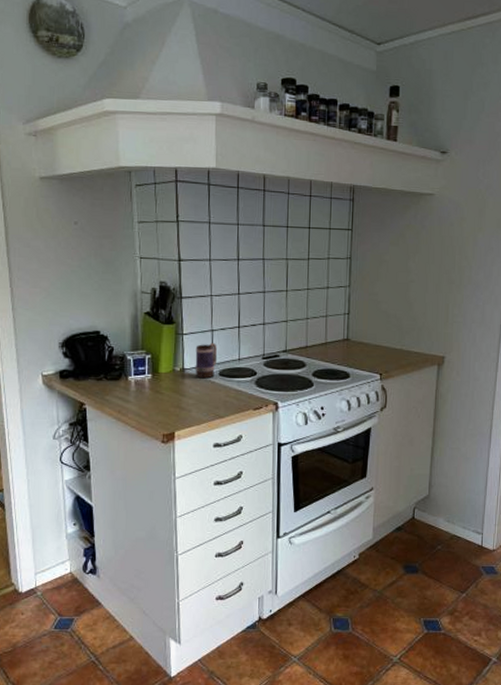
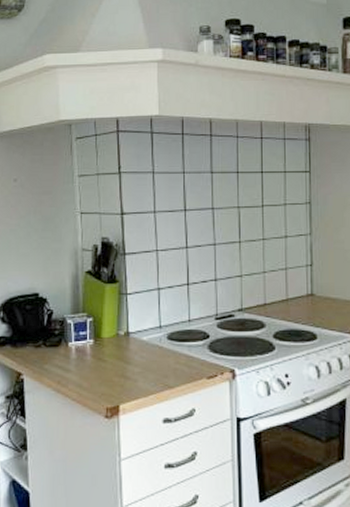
mug: present [195,342,218,379] -> none [140,302,165,343]

